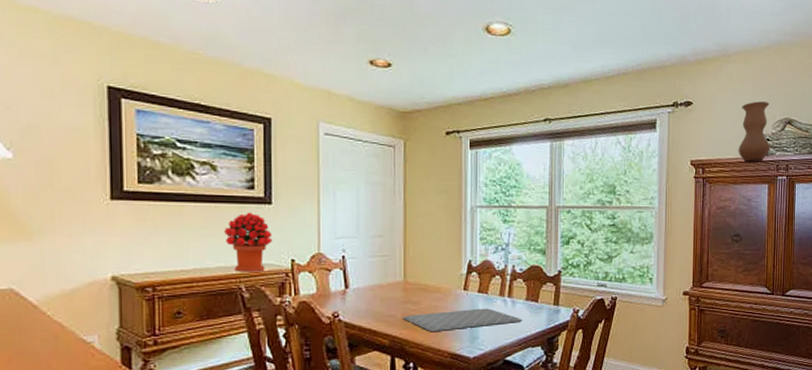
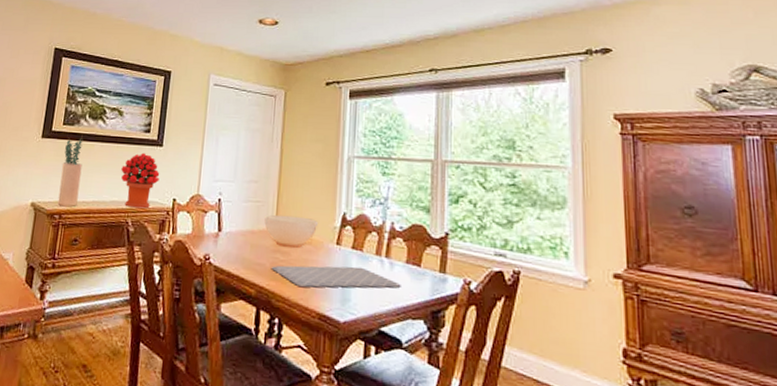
vase: none [145,194,174,278] -> present [57,134,83,207]
bowl: none [393,267,446,298] -> present [264,214,319,249]
vase: present [738,101,771,163] -> none [681,46,731,119]

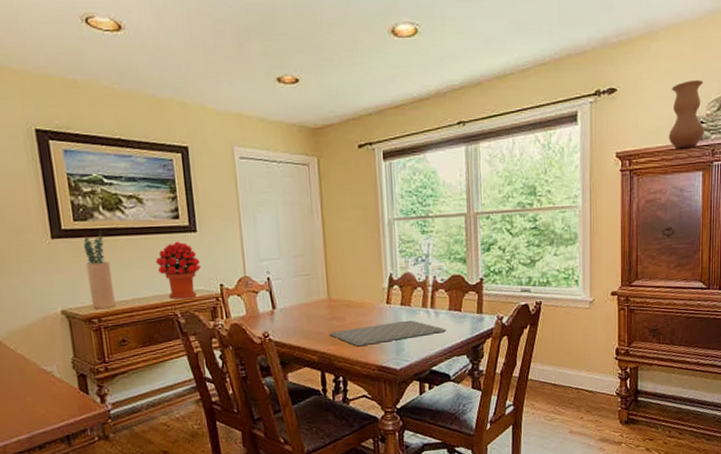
bowl: present [264,214,319,249] -> none [316,283,368,314]
vase: none [681,46,731,119] -> present [668,80,705,150]

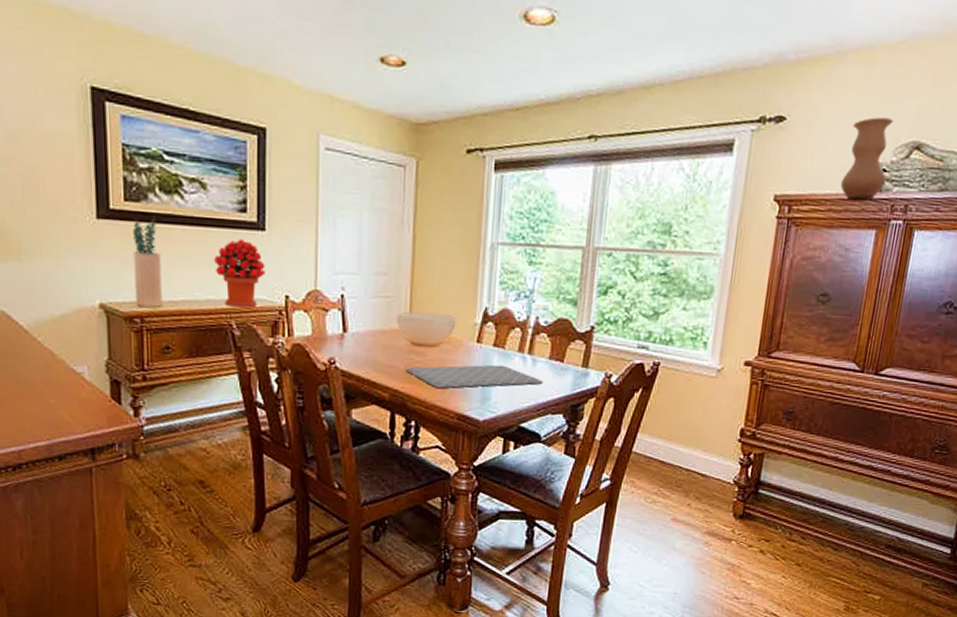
bowl: none [316,283,368,314] -> present [396,311,458,349]

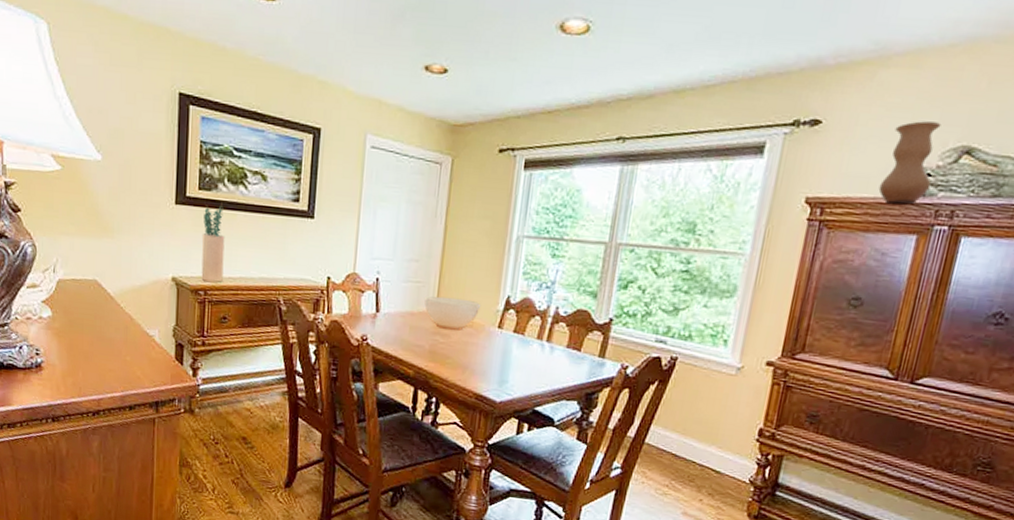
bouquet: present [214,238,265,308] -> none [269,225,312,287]
placemat: present [405,365,543,389] -> none [430,347,559,371]

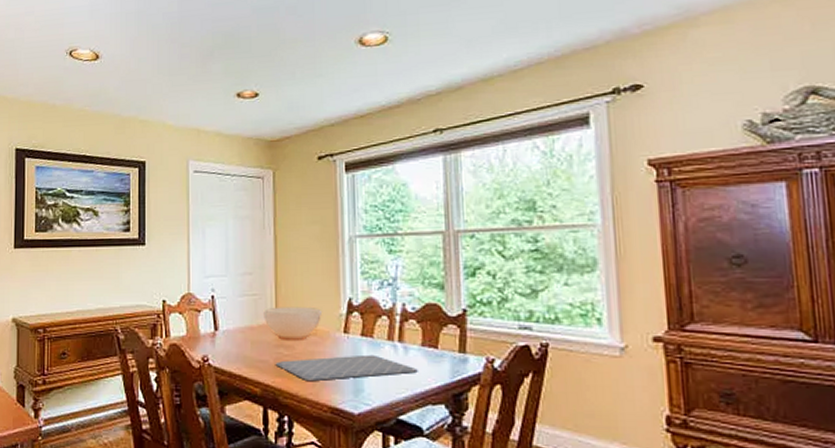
vase: present [201,202,225,283] -> none [39,240,61,320]
placemat: none [430,347,559,371] -> present [275,354,418,382]
vase: present [878,121,941,206] -> none [724,69,784,155]

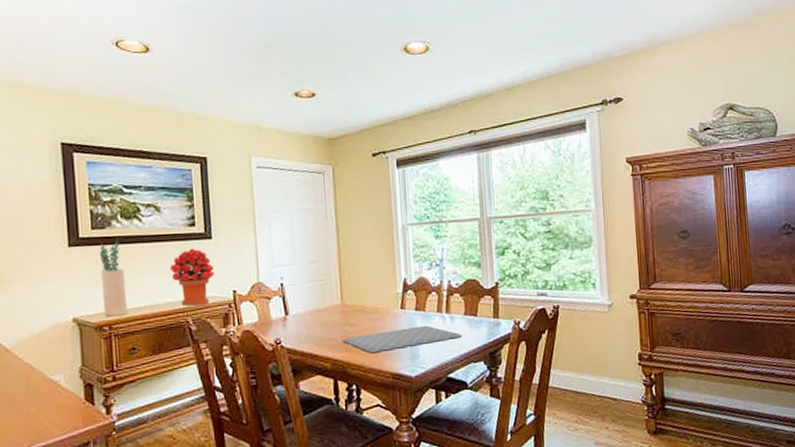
vase: none [39,240,61,320] -> present [100,237,127,317]
bouquet: none [103,254,145,314] -> present [170,248,215,306]
bowl: present [263,306,323,342] -> none [329,288,382,320]

